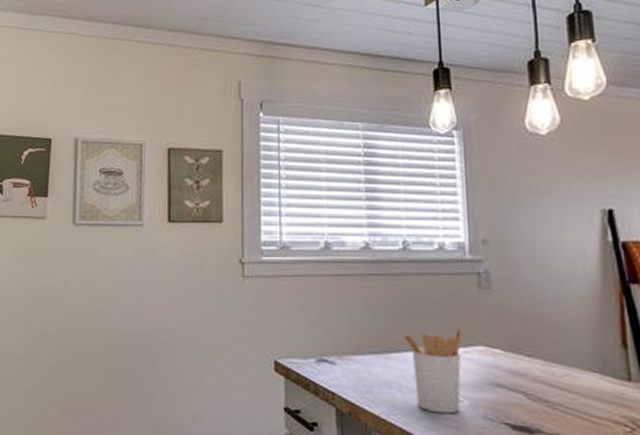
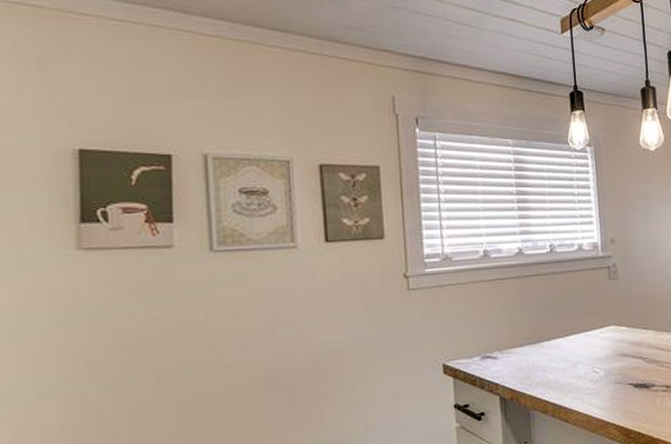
utensil holder: present [404,327,463,414] -> none [553,312,598,386]

